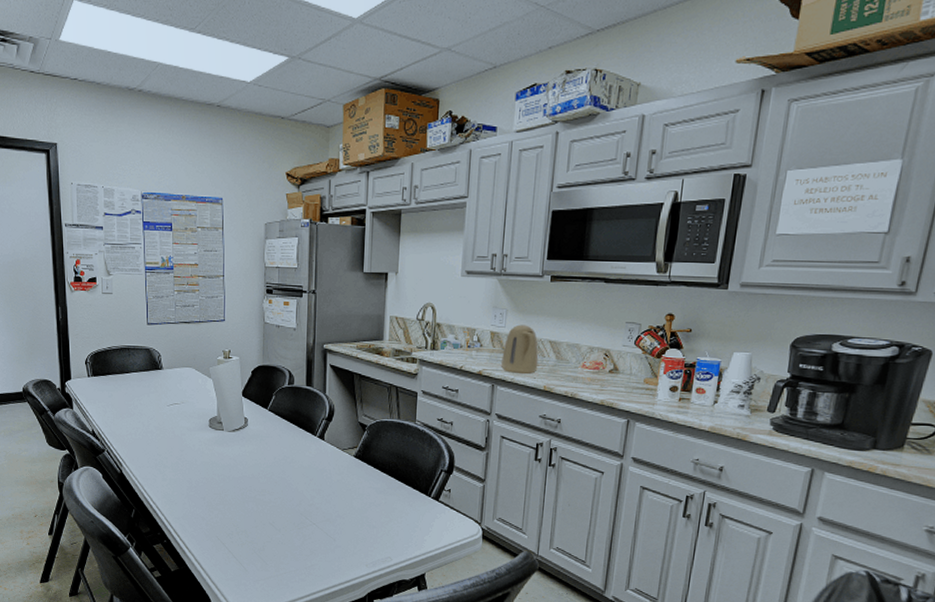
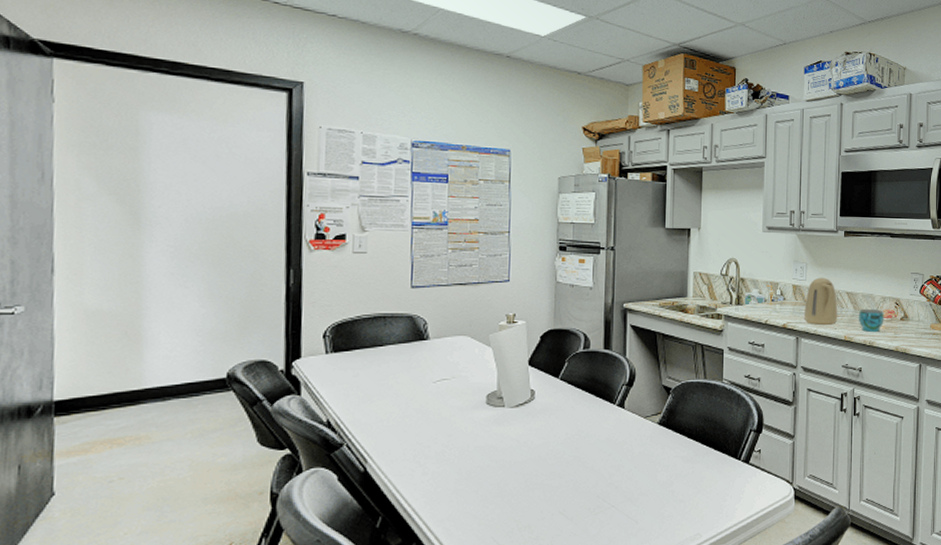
cup: none [560,358,591,384] -> present [858,308,884,333]

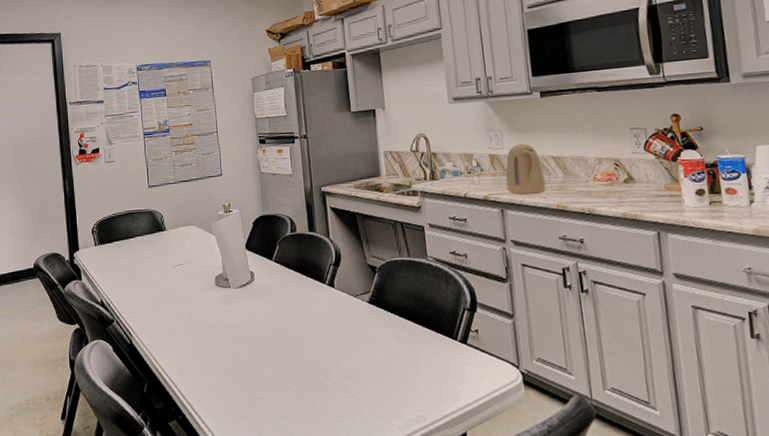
cup: present [858,308,884,333] -> none [570,172,604,199]

